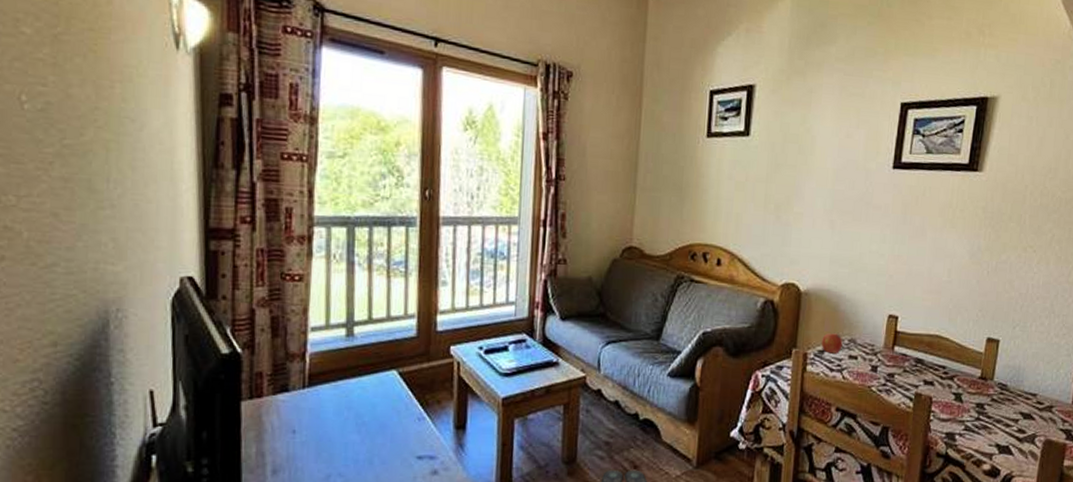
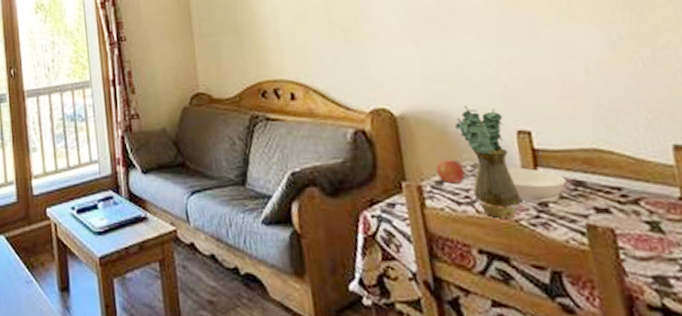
vase: none [844,289,882,385] -> present [454,105,522,219]
bowl: none [873,344,912,373] -> present [507,167,567,203]

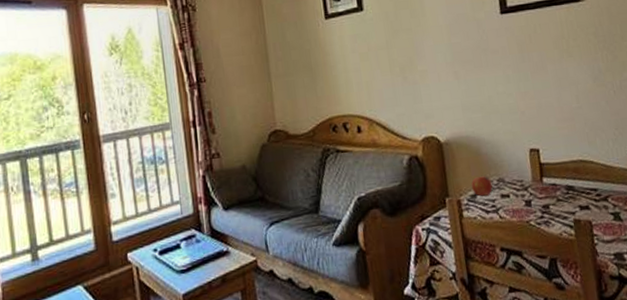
vase: present [454,105,522,219] -> none [485,130,531,221]
bowl: present [507,167,567,203] -> none [522,179,562,206]

